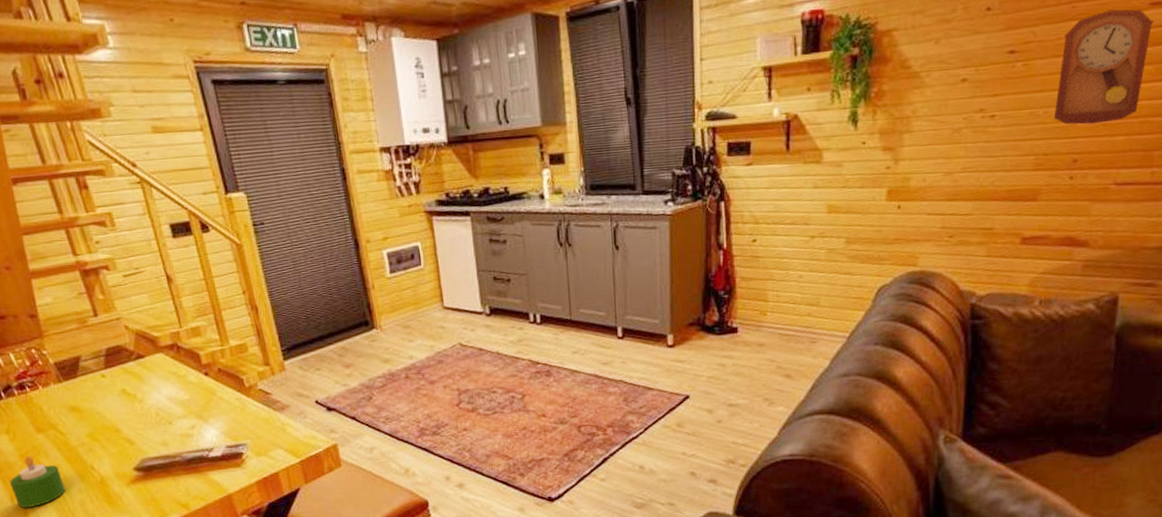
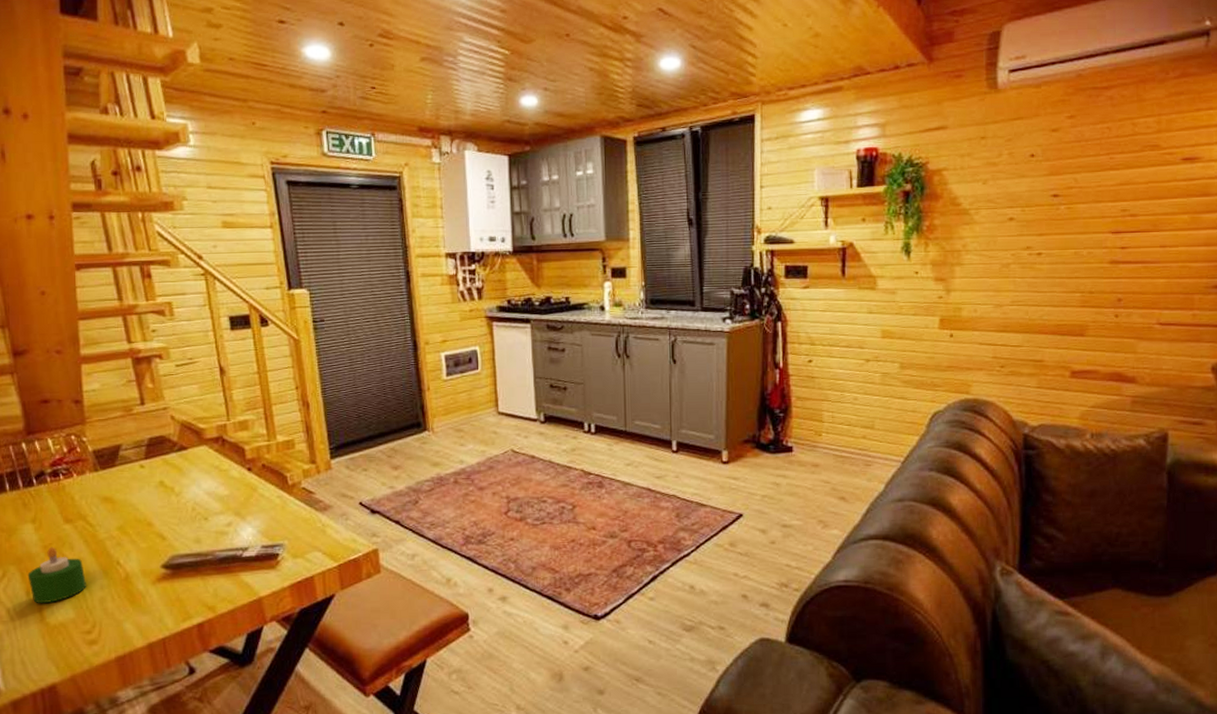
pendulum clock: present [1053,9,1155,125] -> none [1097,162,1187,266]

